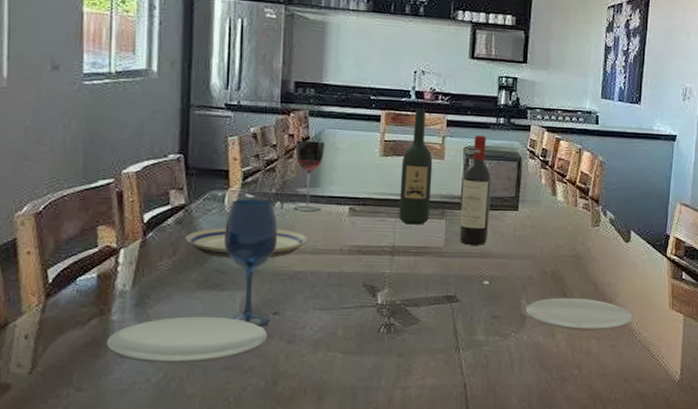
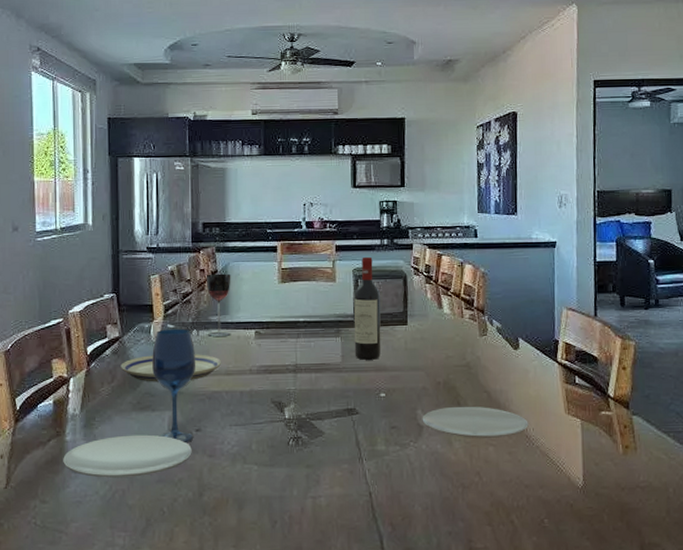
wine bottle: present [399,108,433,225] -> none [298,237,327,344]

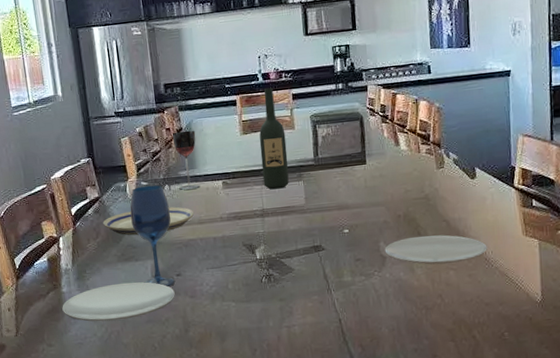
wine bottle: none [298,237,327,344] -> present [259,88,289,190]
wine bottle: present [354,256,381,360] -> none [313,102,343,200]

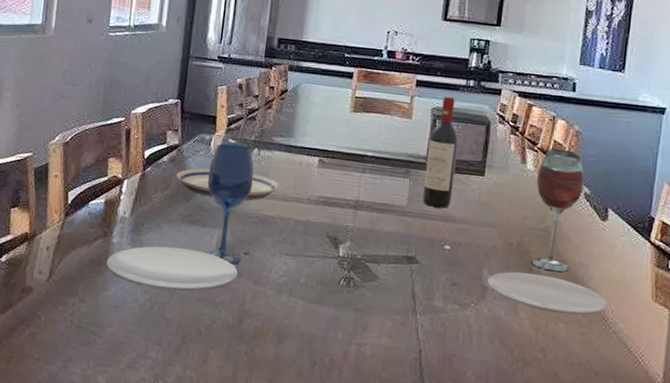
wineglass: present [172,130,201,190] -> none [269,92,301,160]
wine bottle: present [259,88,289,190] -> none [364,67,401,182]
wine bottle: none [313,102,343,200] -> present [422,96,459,208]
wineglass: none [410,125,452,231] -> present [530,148,585,272]

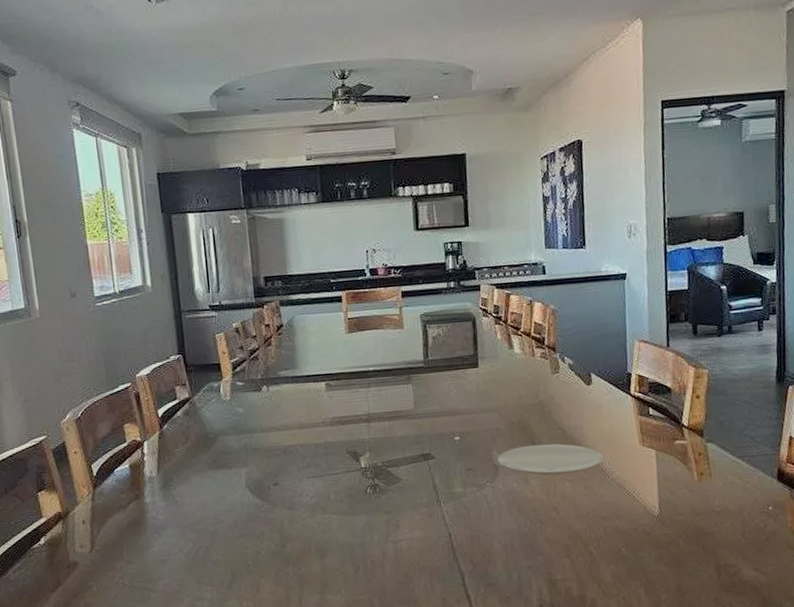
plate: present [106,246,238,292] -> none [144,491,271,537]
plate: present [176,168,280,201] -> none [193,409,295,441]
wineglass: present [205,143,254,264] -> none [223,385,272,497]
wine bottle: present [422,96,459,208] -> none [423,300,454,405]
wineglass: present [530,148,585,272] -> none [524,328,567,439]

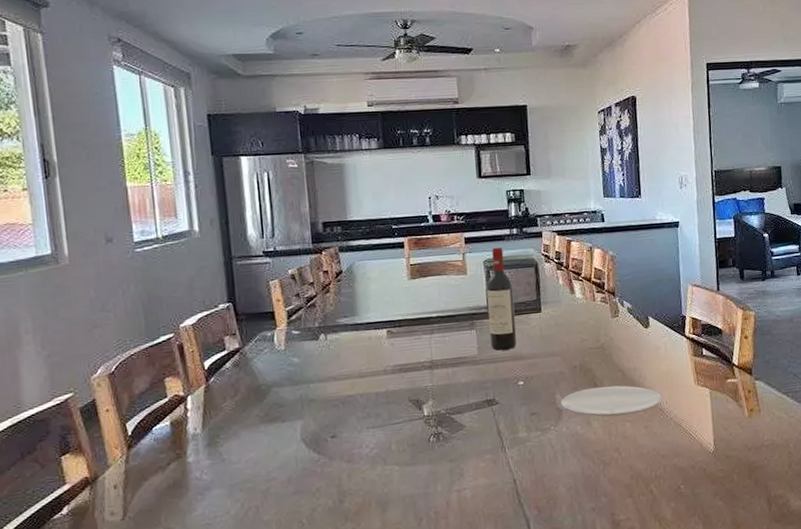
wine bottle: none [423,300,454,405] -> present [486,247,517,351]

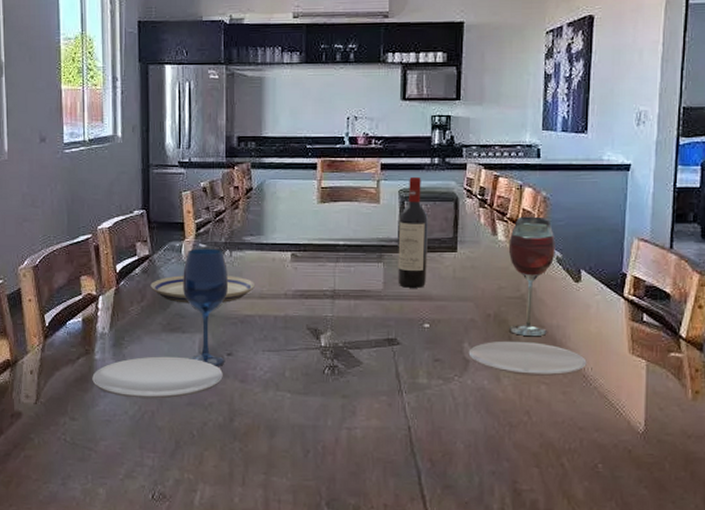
plate: none [186,446,329,497] -> present [92,356,223,399]
plate: none [243,358,354,392] -> present [150,275,256,303]
wineglass: none [277,334,330,451] -> present [183,248,229,366]
wineglass: none [586,273,626,381] -> present [508,216,556,337]

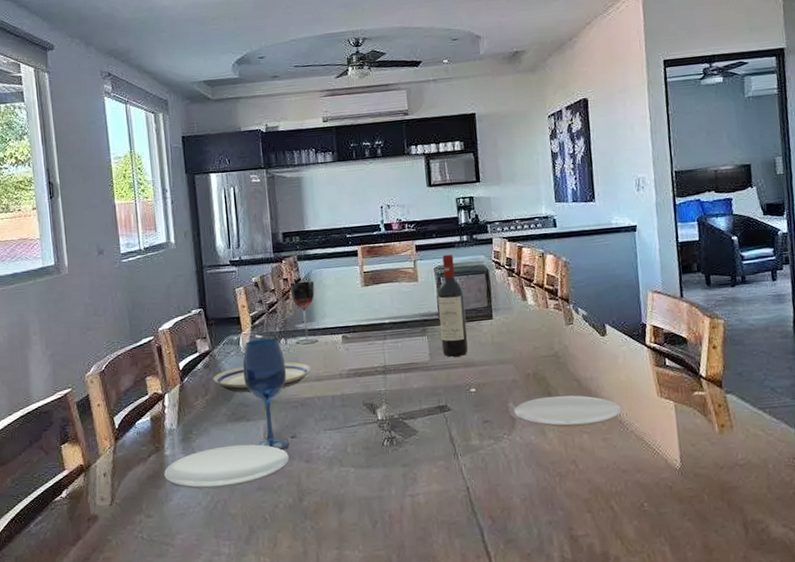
wineglass: none [240,191,267,258] -> present [289,281,319,344]
wineglass: present [508,216,556,337] -> none [538,280,582,391]

